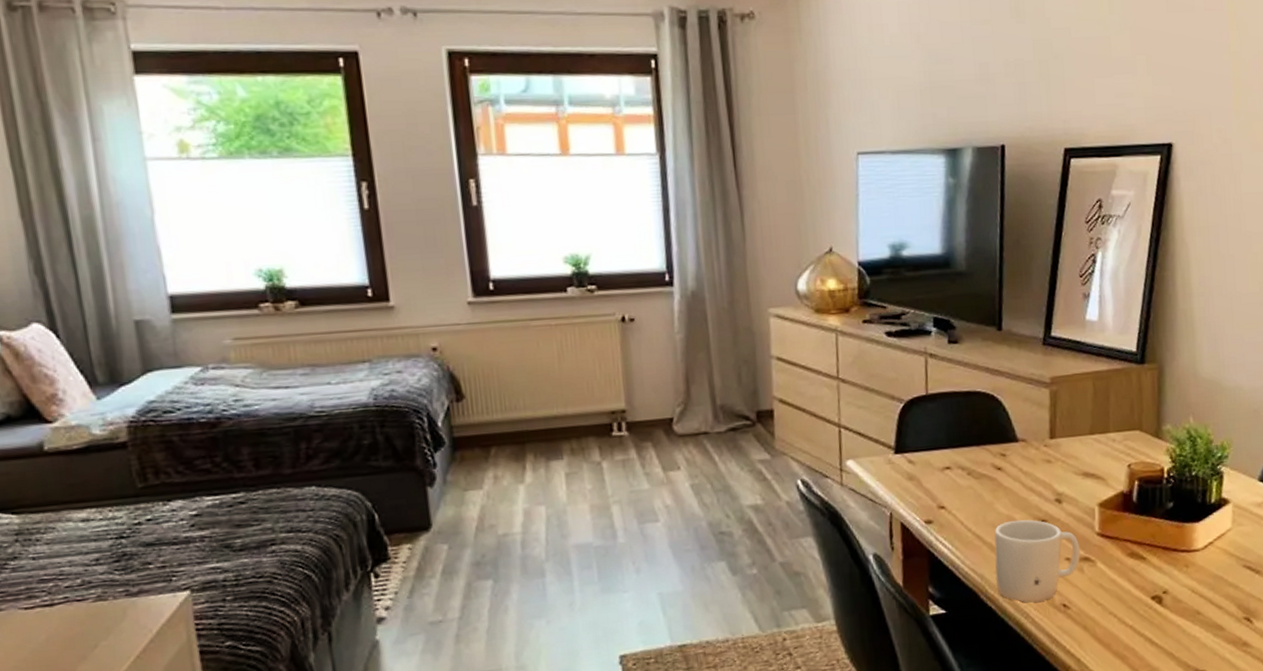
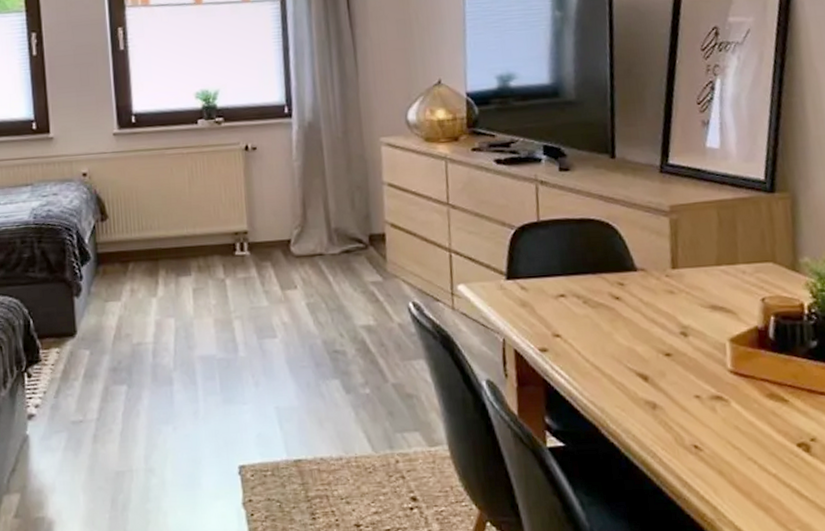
mug: present [994,519,1080,603] -> none [614,352,712,441]

